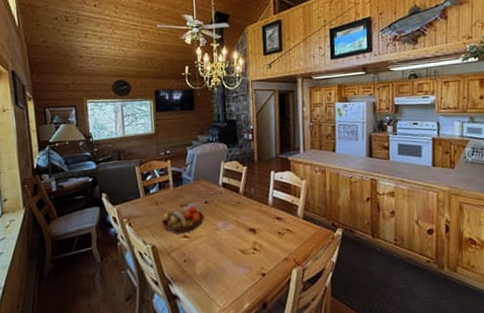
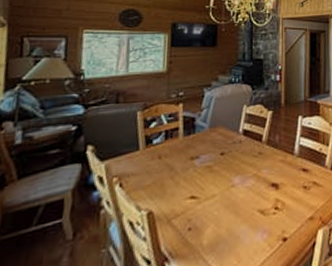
fruit bowl: present [162,205,204,234] -> none [164,158,218,195]

